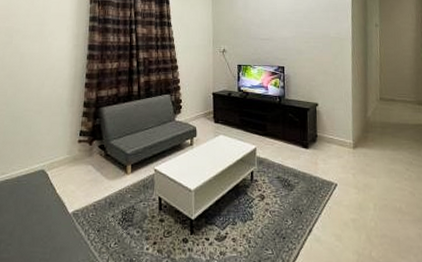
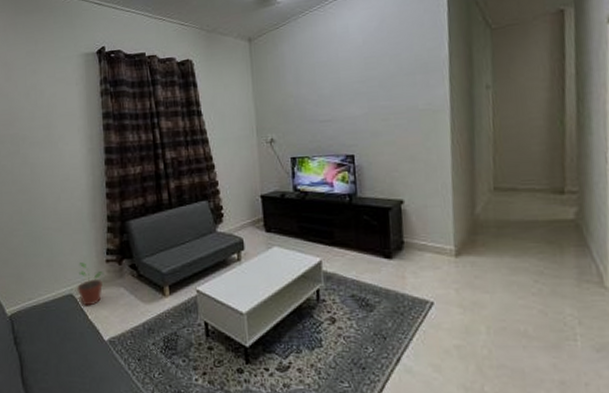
potted plant: none [49,142,75,181] -> present [77,263,104,306]

